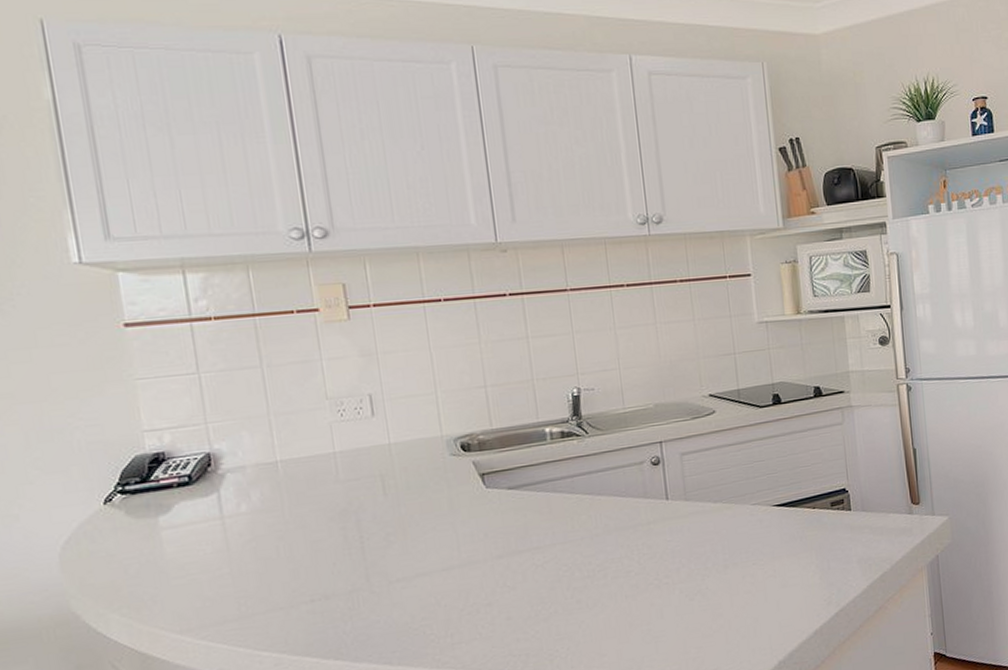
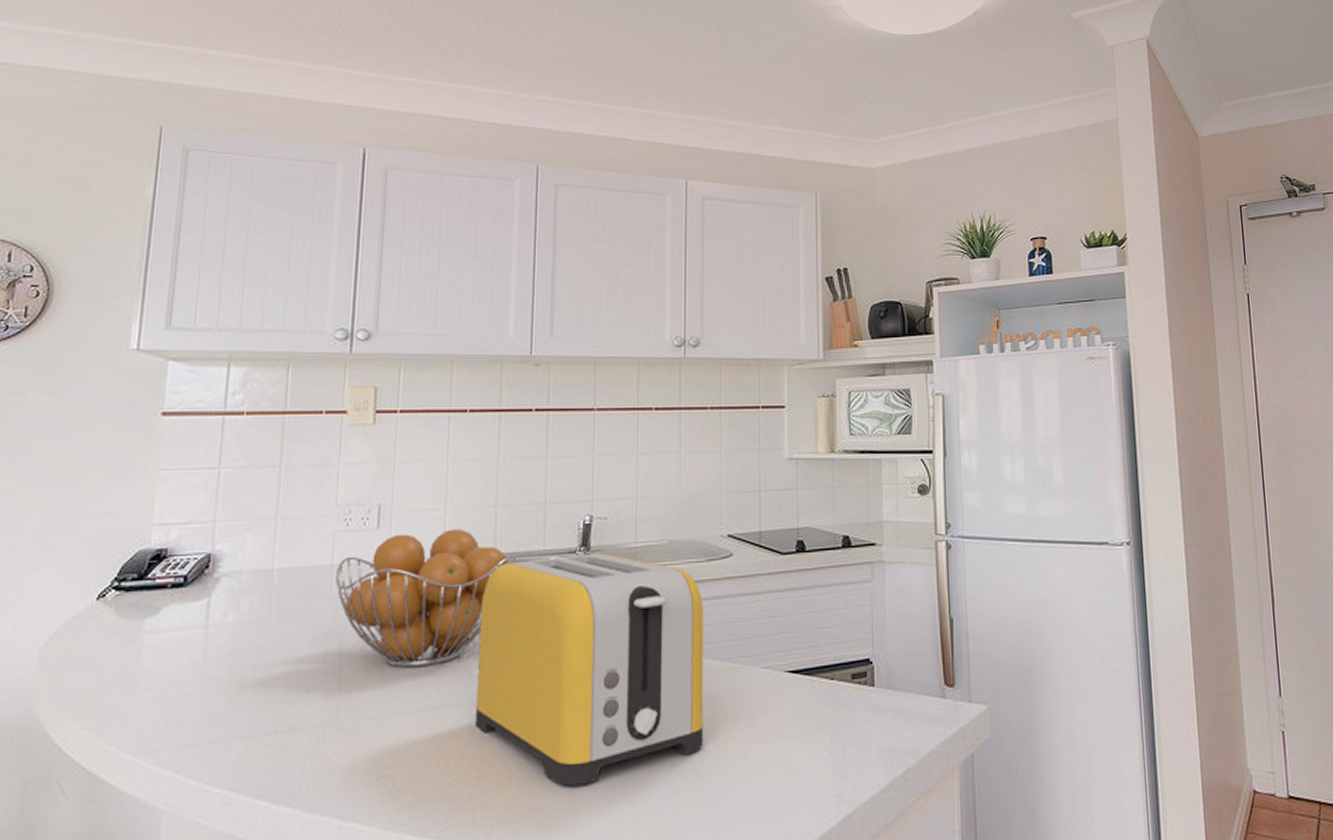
fruit basket: none [339,410,514,536] -> present [336,529,517,667]
toaster: none [485,420,707,617] -> present [474,553,704,786]

